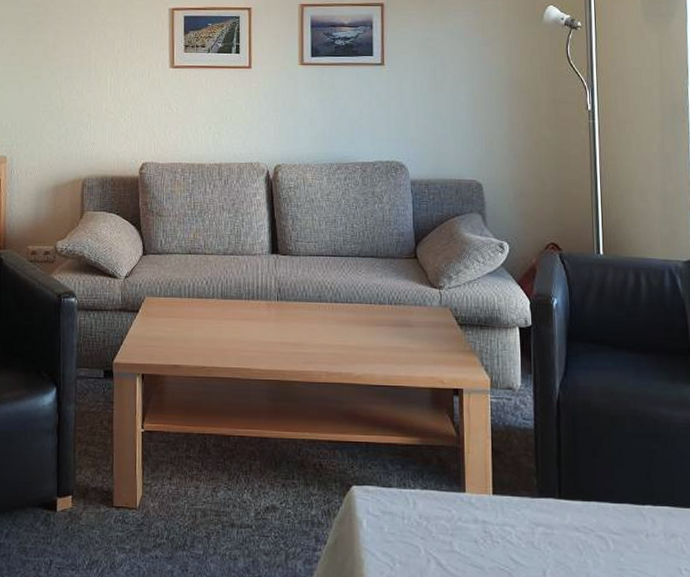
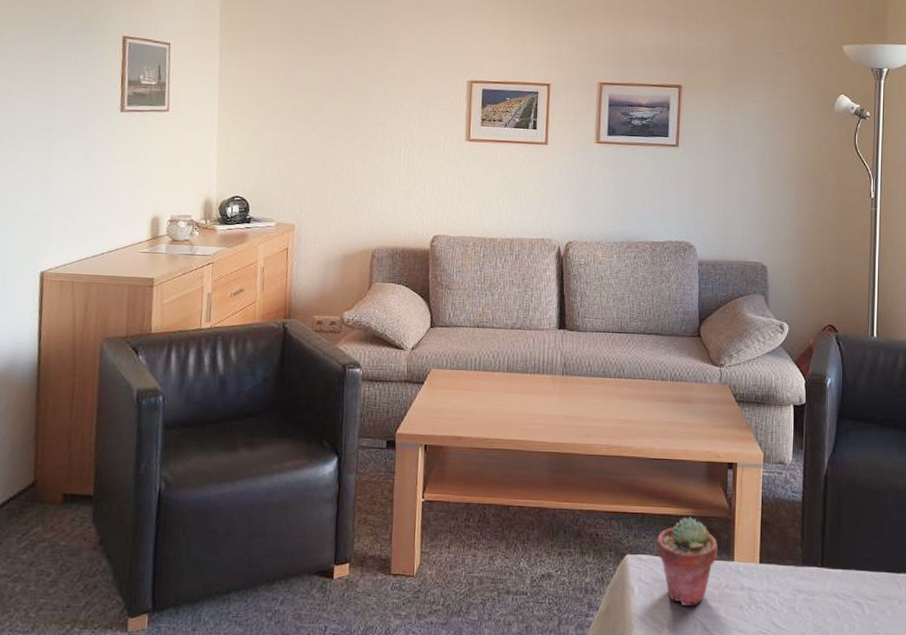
potted succulent: none [383,446,447,540] -> present [656,517,717,606]

